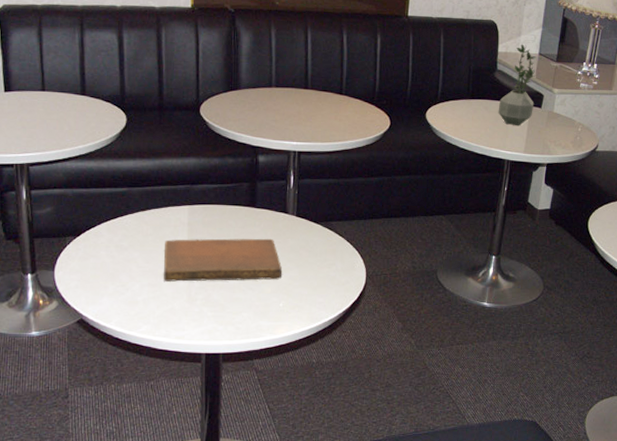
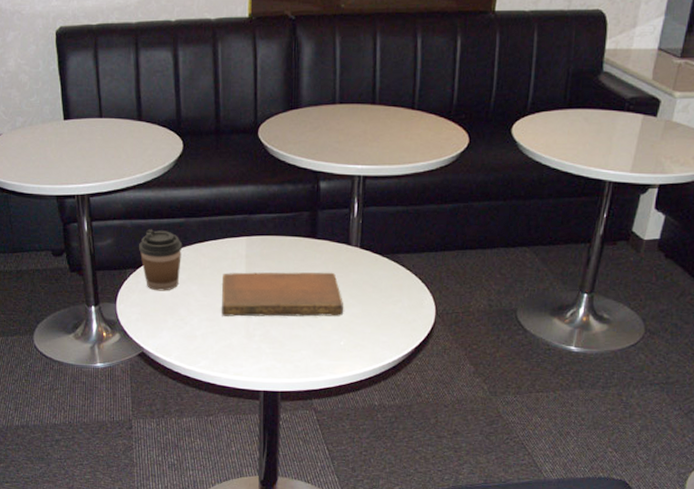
coffee cup: none [80,198,125,258] -> present [139,229,183,291]
potted plant: present [498,44,538,126] -> none [601,37,655,140]

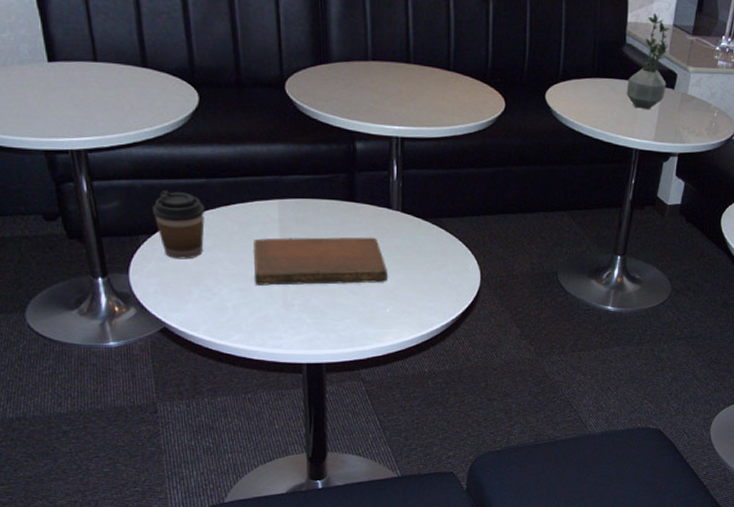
potted plant: none [601,37,655,140] -> present [626,12,672,110]

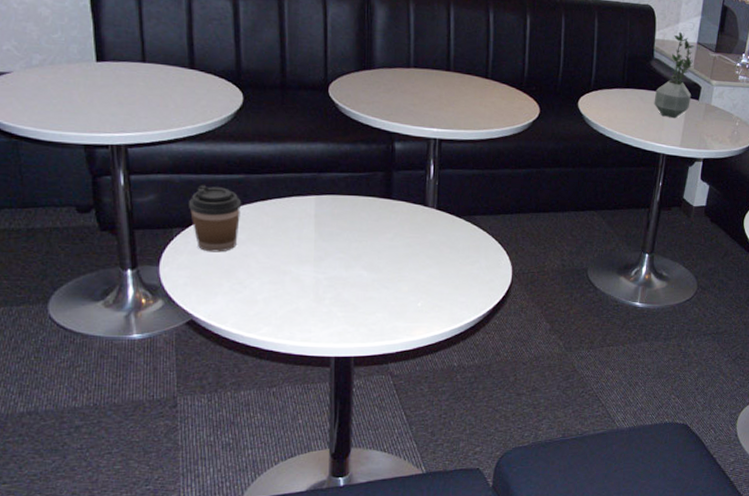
notebook: present [254,237,388,286] -> none [287,232,421,279]

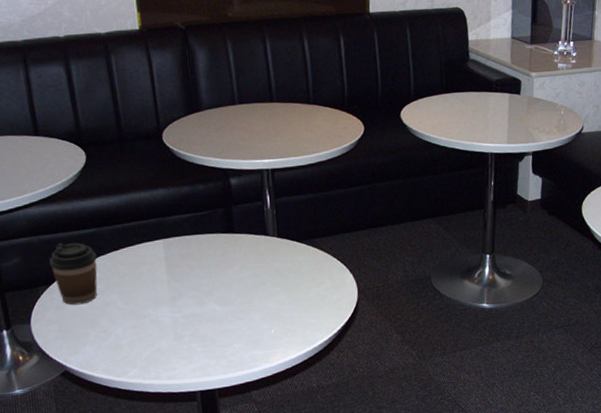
potted plant: present [654,31,696,119] -> none [475,29,513,117]

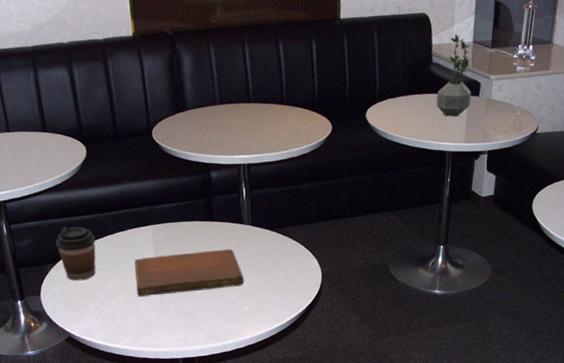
notebook: none [143,263,271,322] -> present [134,248,244,297]
potted plant: none [475,29,513,117] -> present [436,33,474,117]

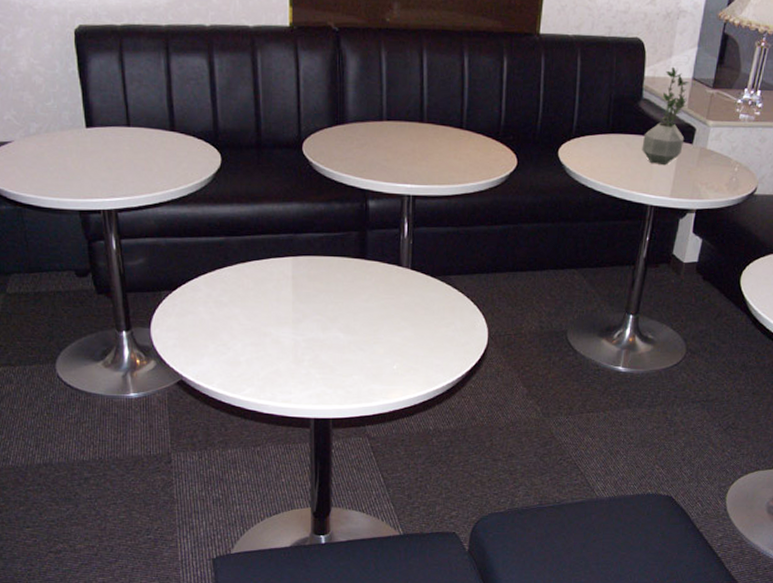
coffee cup: present [56,226,96,281] -> none [175,248,223,315]
notebook: present [134,248,244,297] -> none [268,294,396,341]

